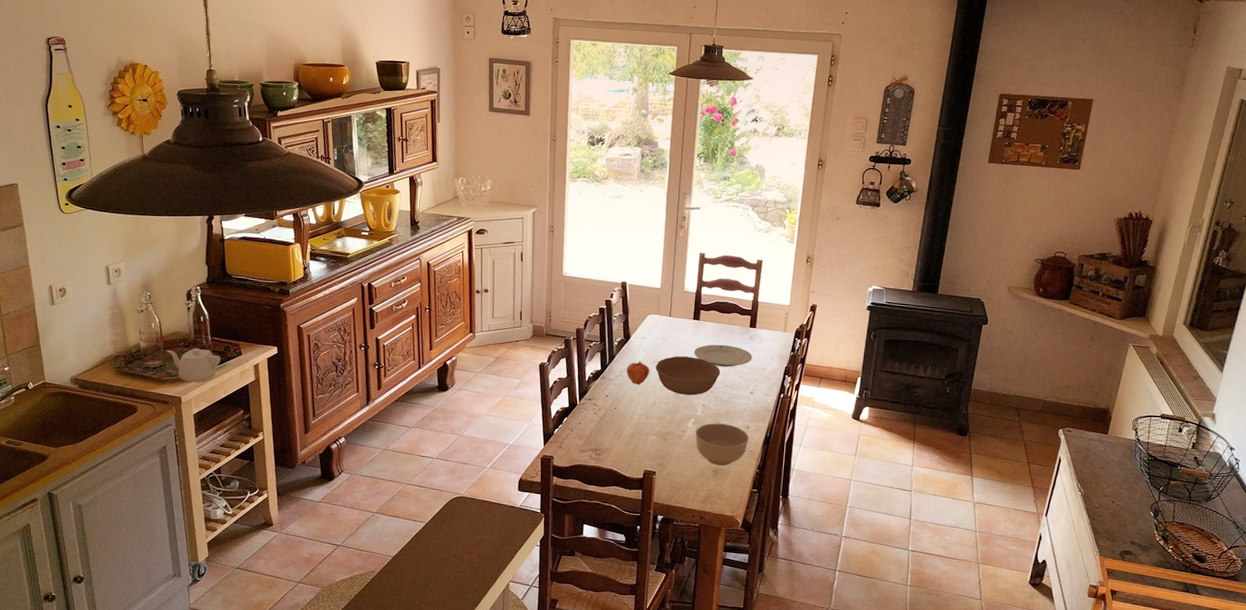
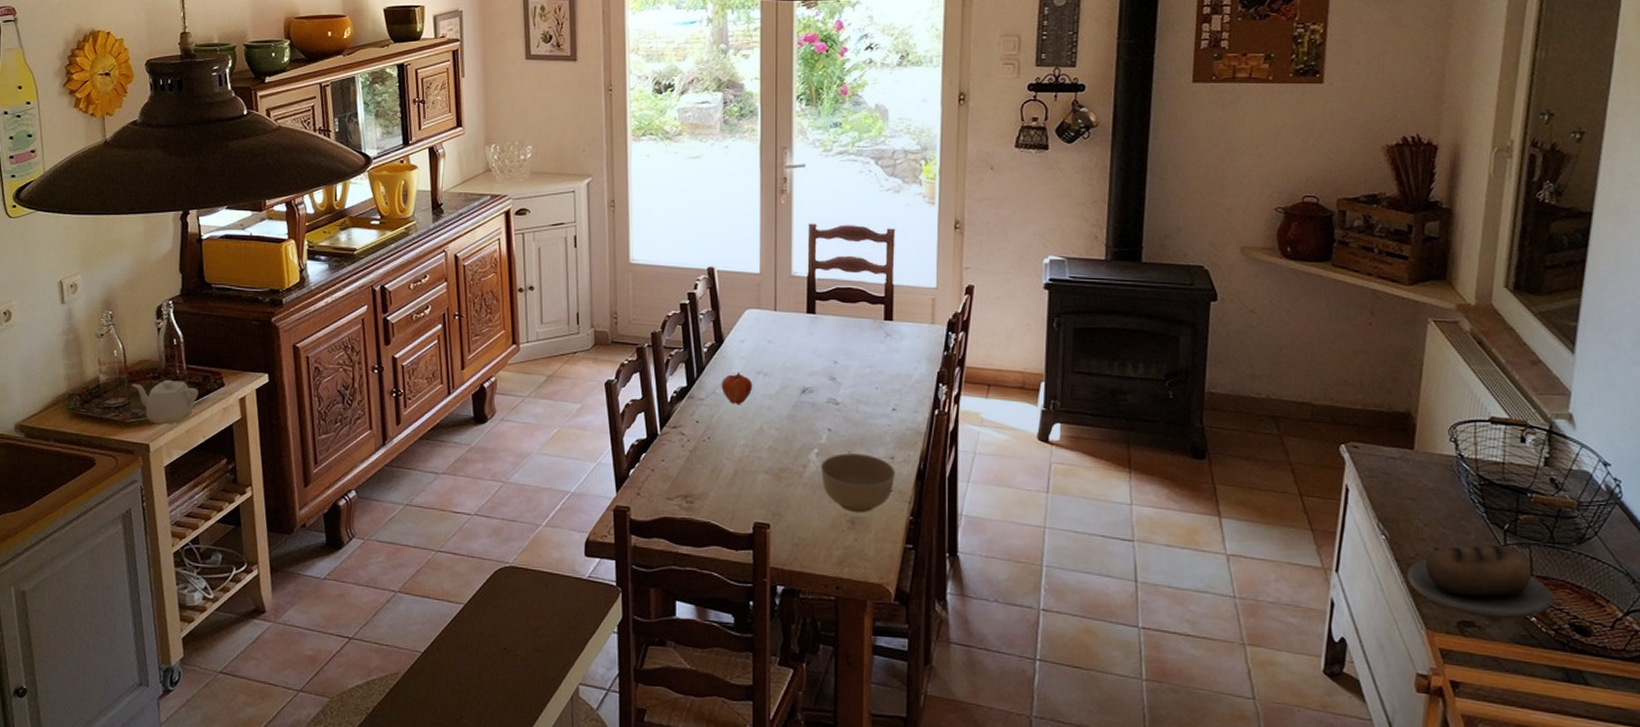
bowl: present [655,356,721,396] -> none [760,363,850,417]
plate: present [694,344,753,367] -> none [811,345,891,375]
bread: none [1092,500,1185,551] -> present [1407,544,1553,620]

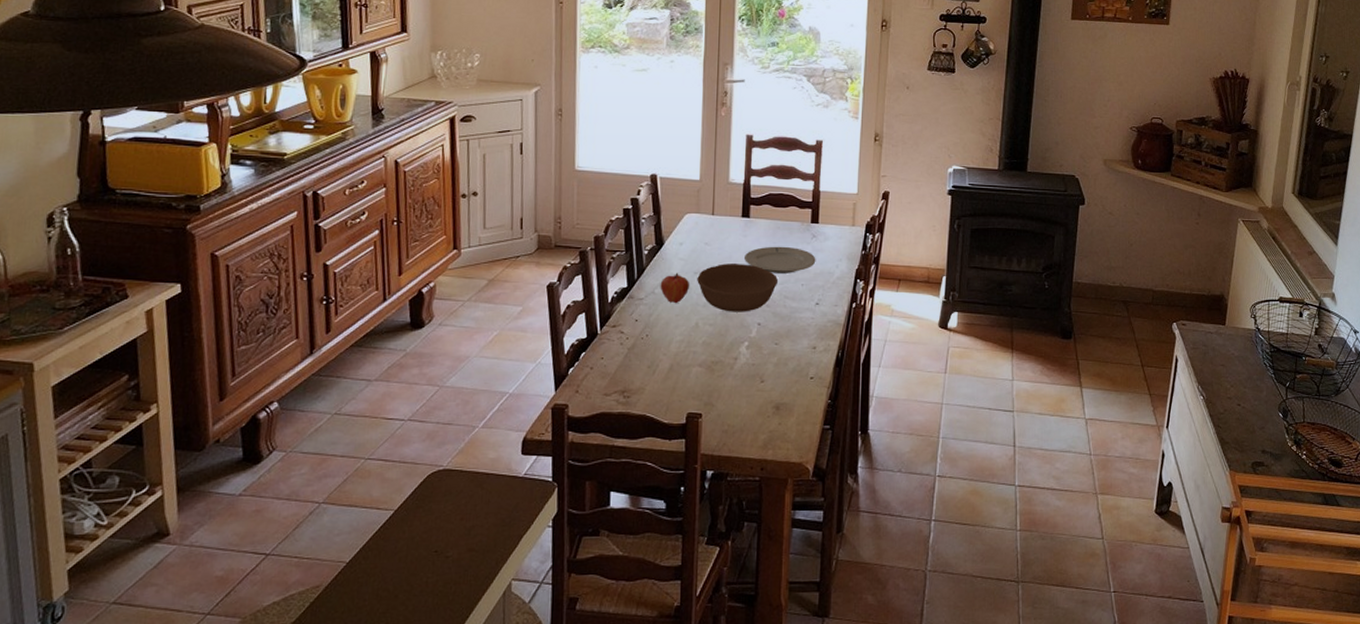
teapot: present [132,379,198,425] -> none [13,292,96,341]
bowl: none [760,363,850,417] -> present [697,264,779,312]
plate: none [811,345,891,375] -> present [745,246,816,273]
bowl: present [821,453,896,512] -> none [750,345,817,398]
bread: present [1407,544,1553,620] -> none [1218,399,1318,459]

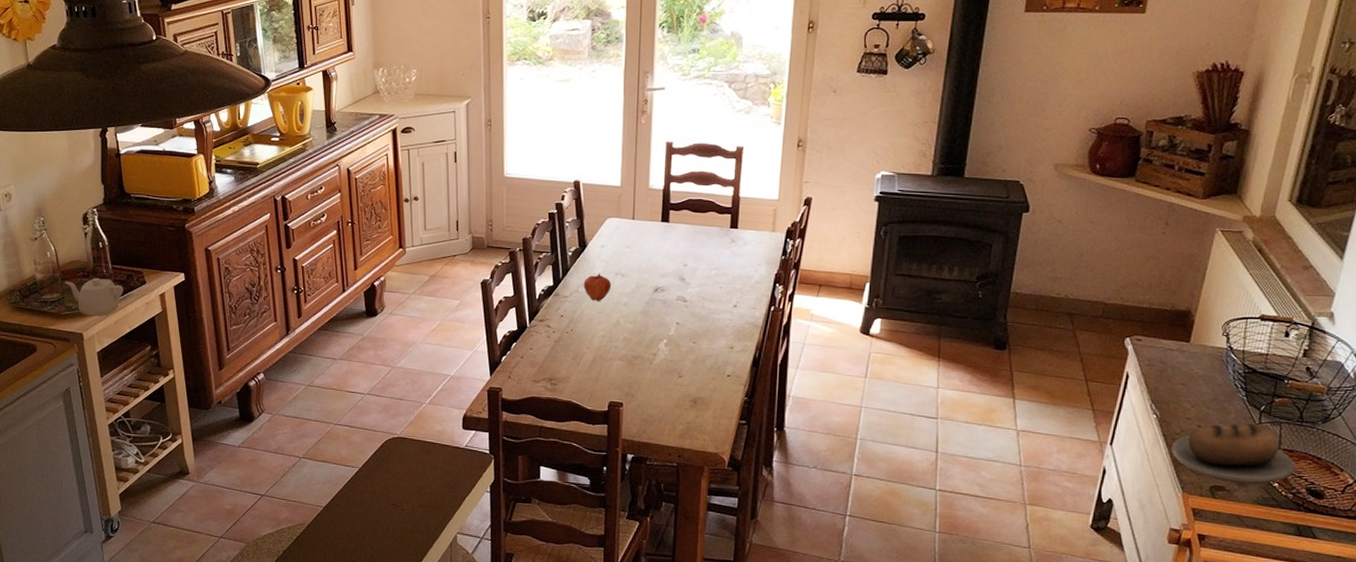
teapot: none [13,292,96,341] -> present [65,277,123,317]
bowl: present [697,264,779,312] -> none [618,266,697,312]
plate: present [745,246,816,273] -> none [664,250,735,276]
bread: none [1218,399,1318,459] -> present [1171,423,1295,485]

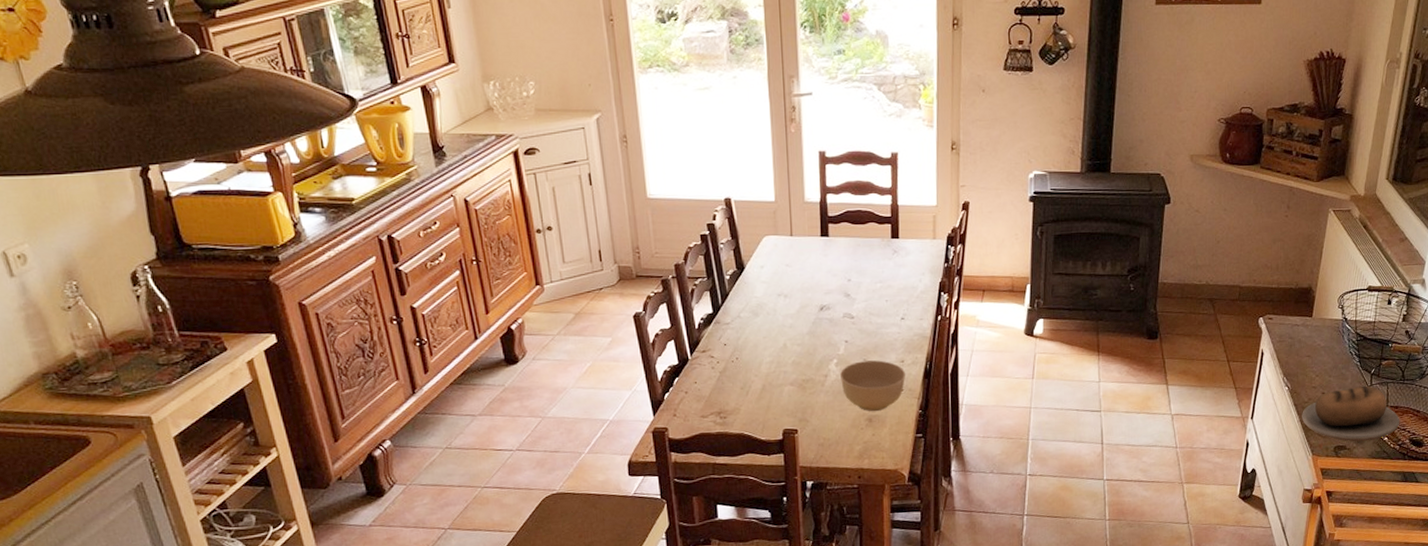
teapot: present [65,277,123,317] -> none [117,348,199,396]
fruit: present [583,273,612,301] -> none [745,295,775,326]
bowl: none [669,343,735,393] -> present [840,360,906,411]

